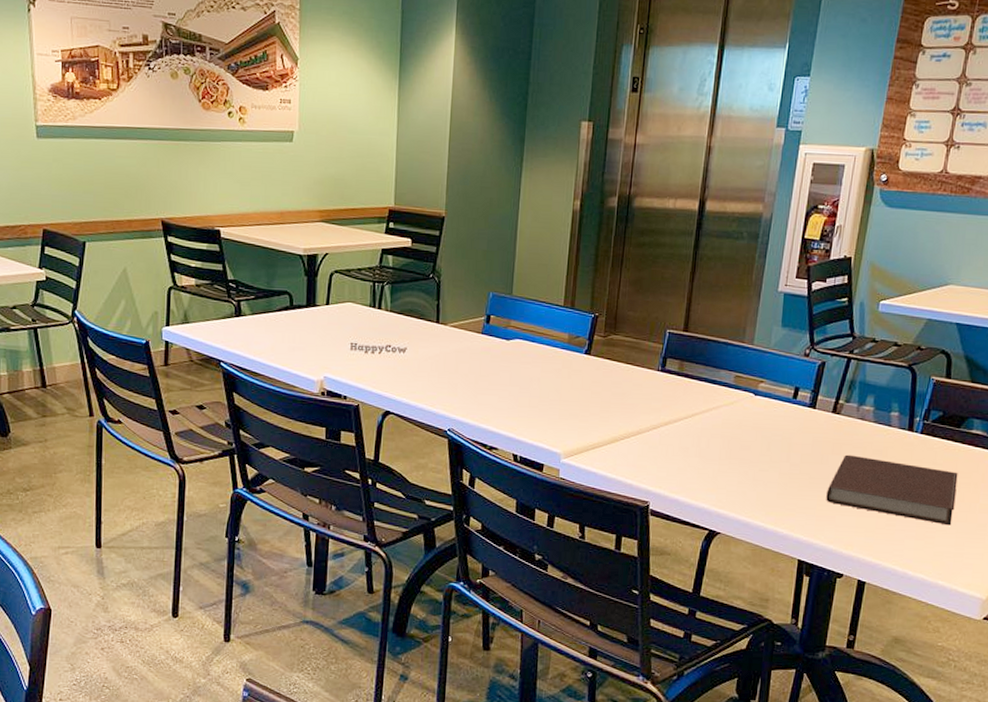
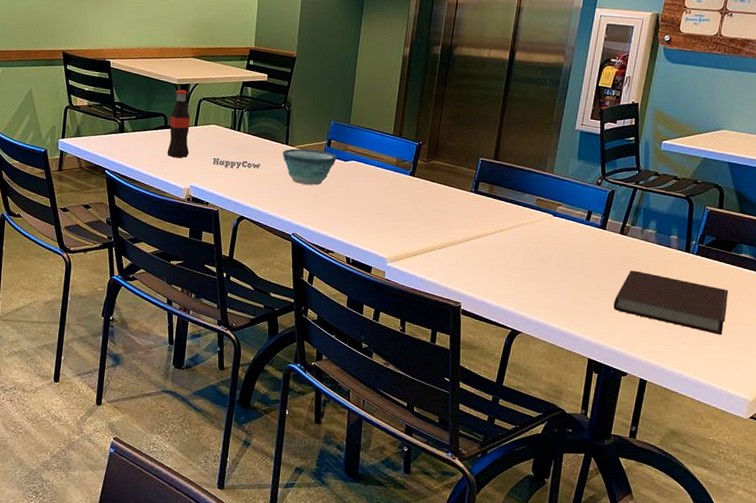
bottle: none [294,261,321,344] -> present [167,89,191,158]
bowl: none [432,327,498,370] -> present [282,148,337,185]

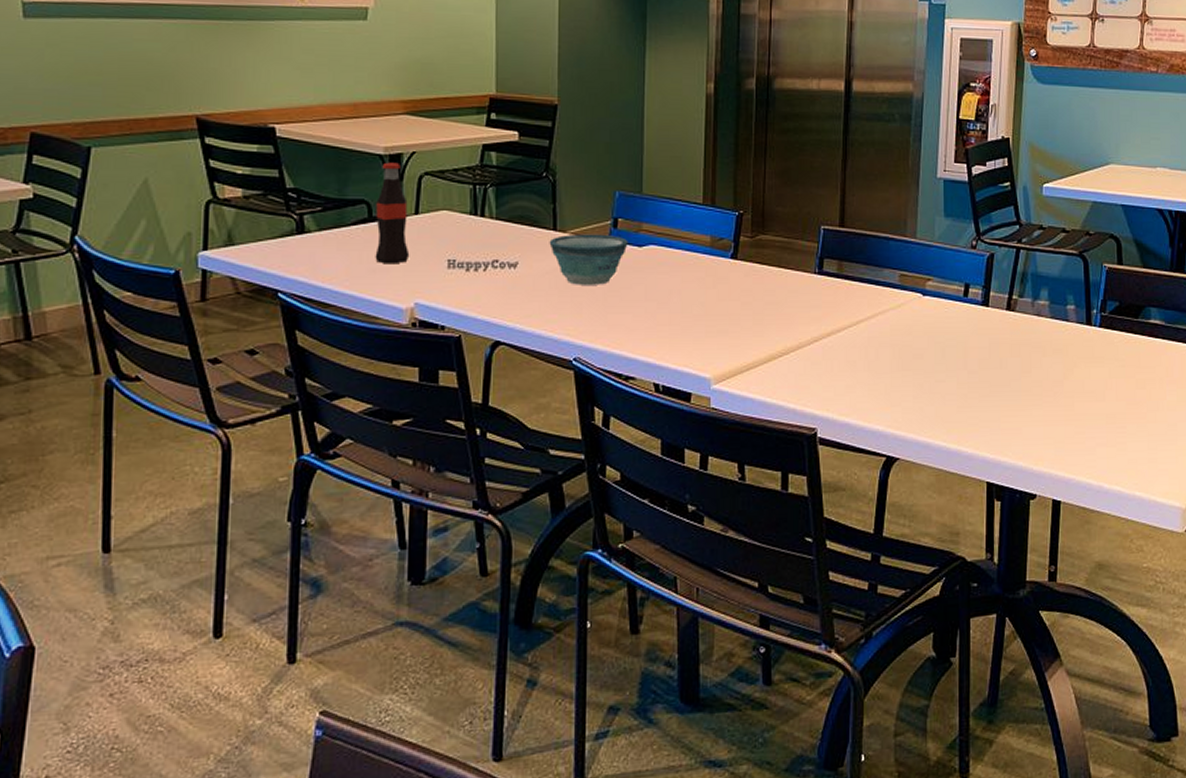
notebook: present [613,270,729,335] -> none [1009,356,1143,428]

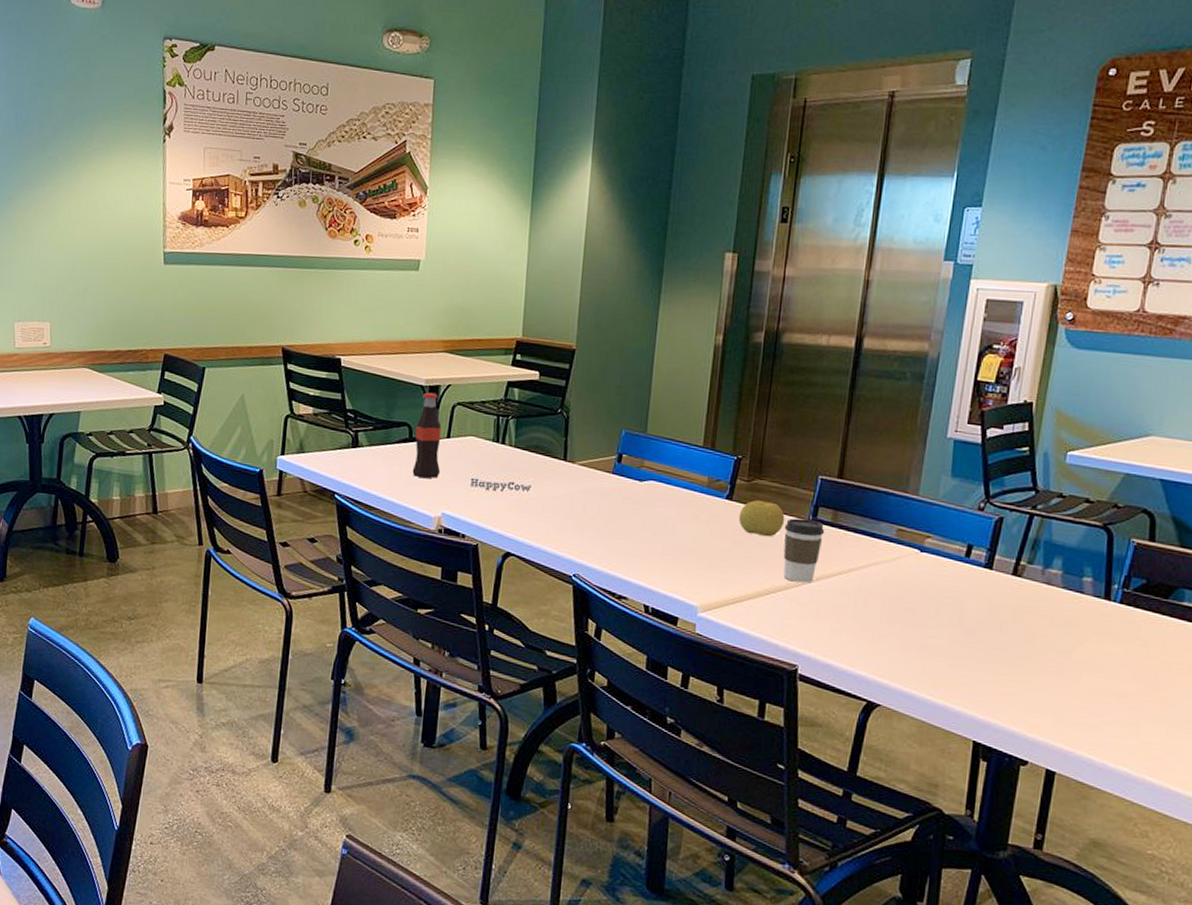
bowl: present [549,234,628,285] -> none [559,465,630,512]
fruit: none [745,256,792,295] -> present [738,499,785,537]
coffee cup: none [792,273,832,340] -> present [783,518,825,583]

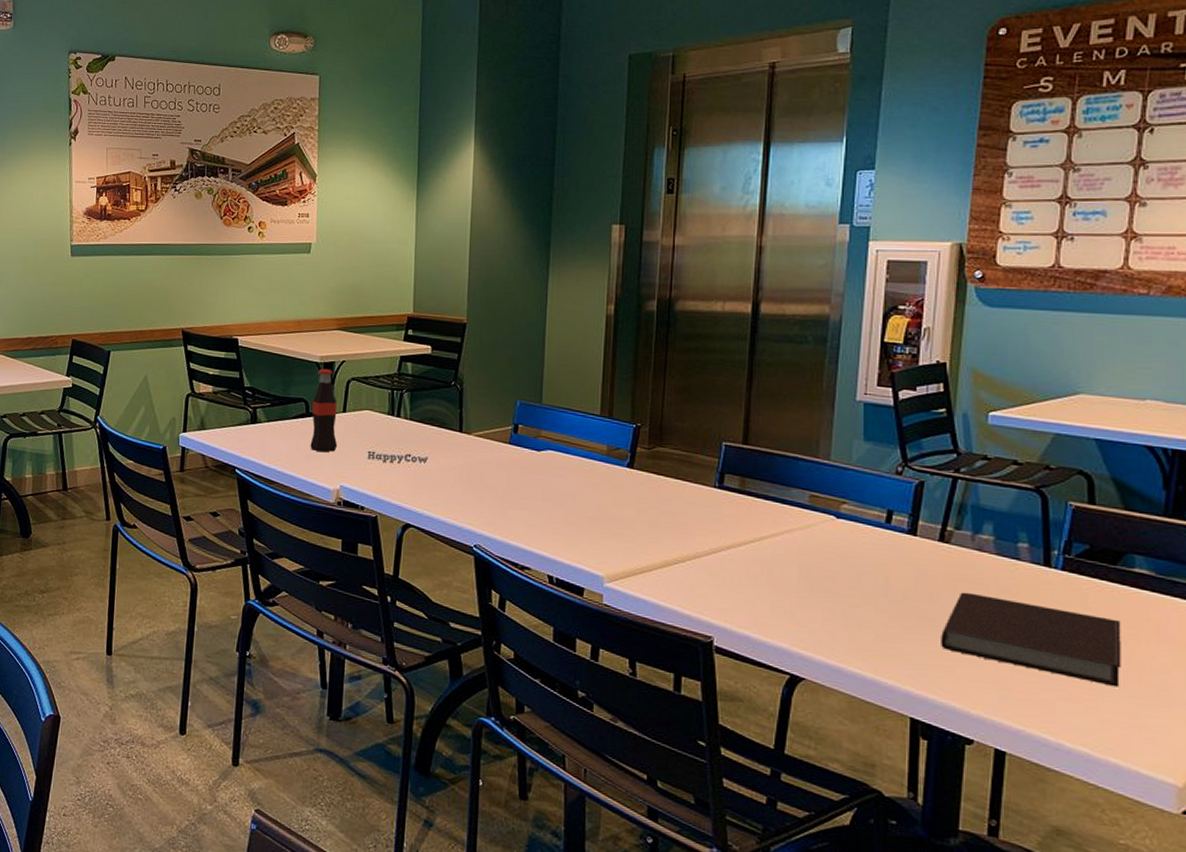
fruit: present [738,499,785,537] -> none [641,467,690,505]
coffee cup: present [783,518,825,583] -> none [690,485,733,552]
notebook: none [1006,623,1167,712] -> present [941,592,1121,687]

